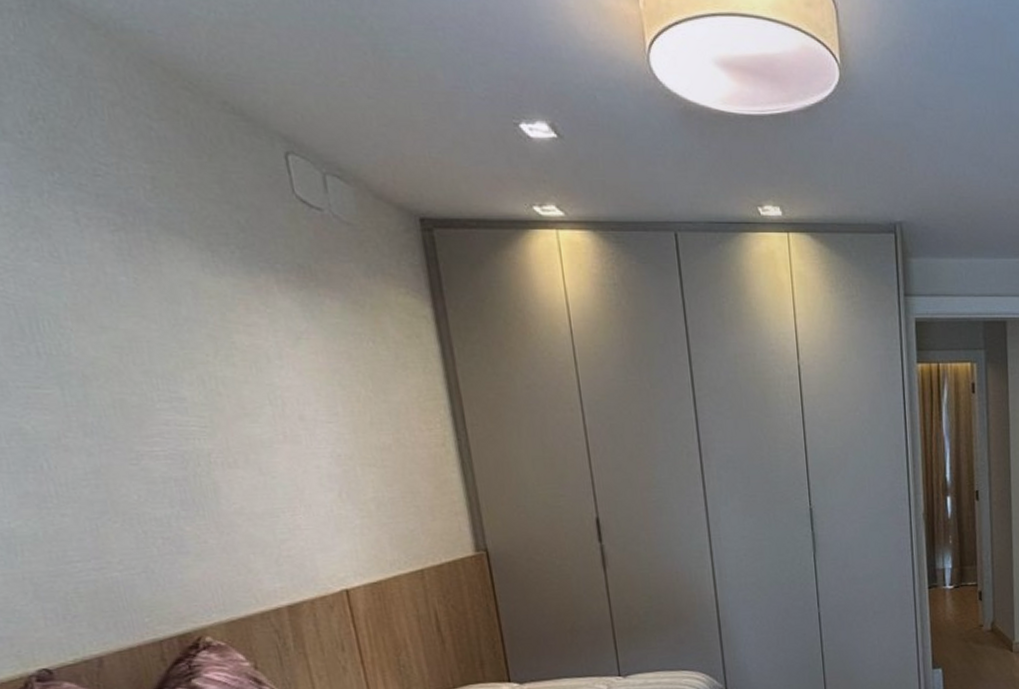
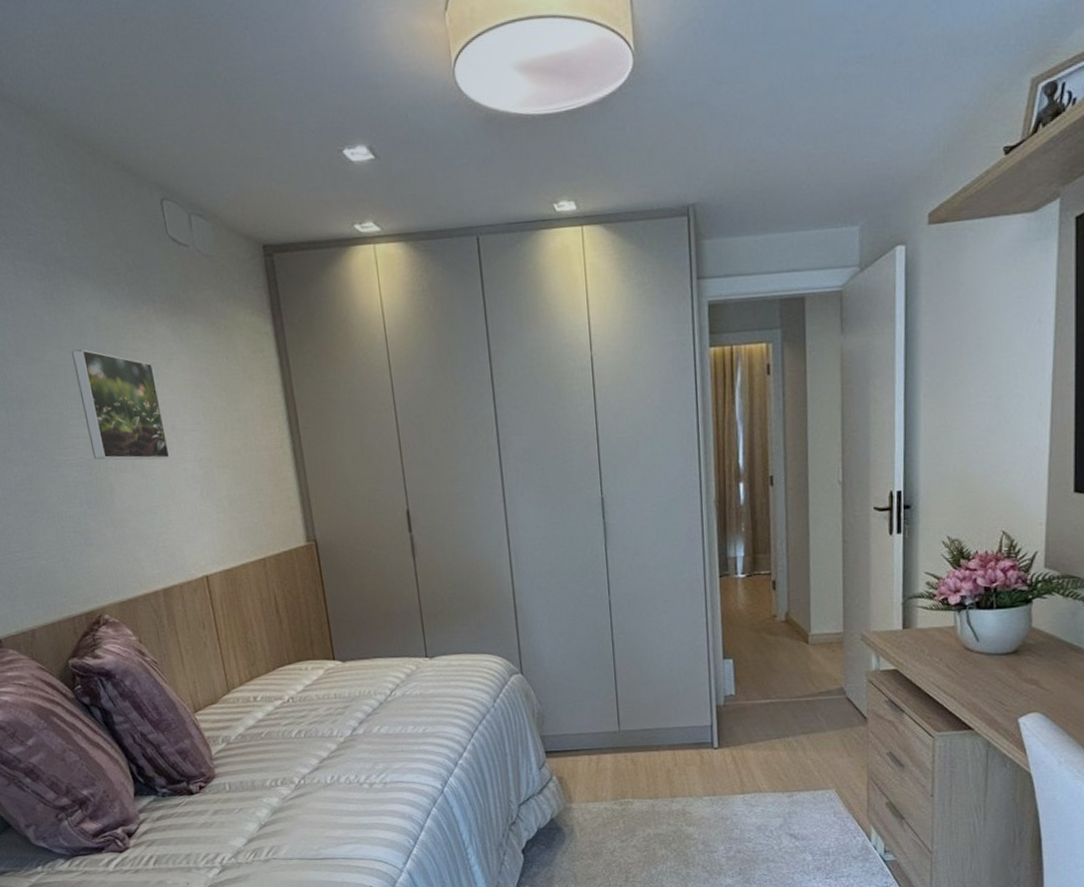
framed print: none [157,318,298,455] -> present [70,348,170,460]

